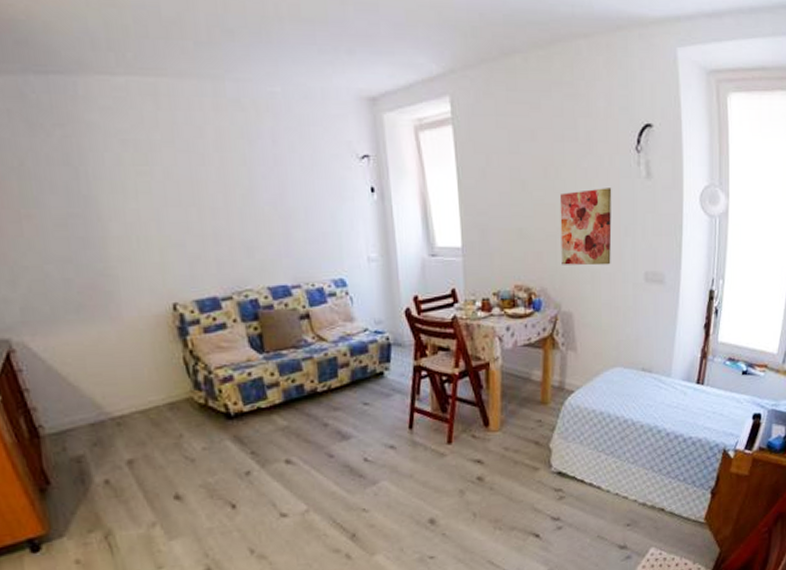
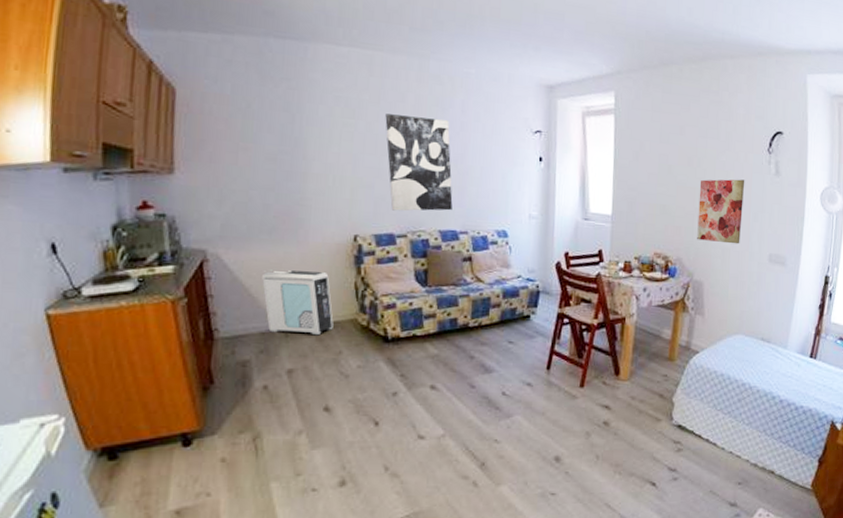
air purifier: none [78,350,168,423] -> present [262,269,334,336]
wall art: none [184,155,279,270] -> present [385,114,453,212]

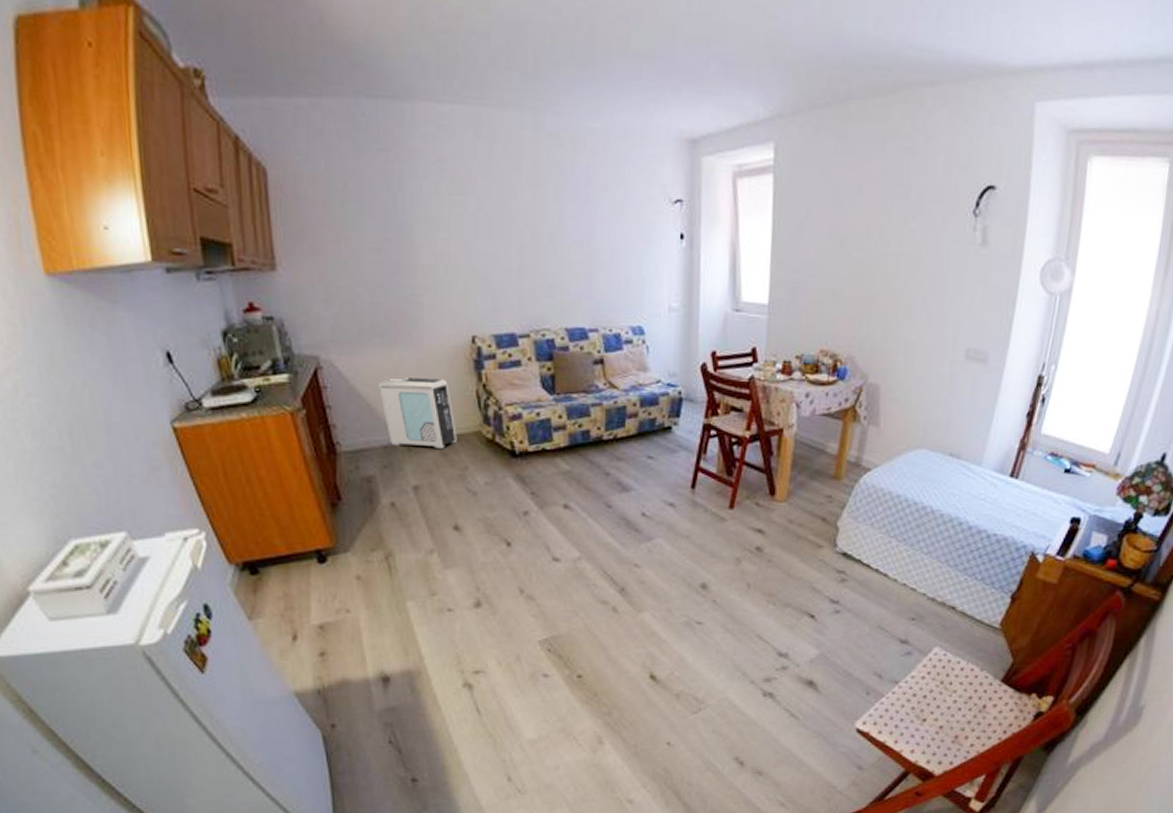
wall art: present [385,114,453,212] -> none [498,187,580,307]
wall art: present [697,179,745,244] -> none [874,252,941,338]

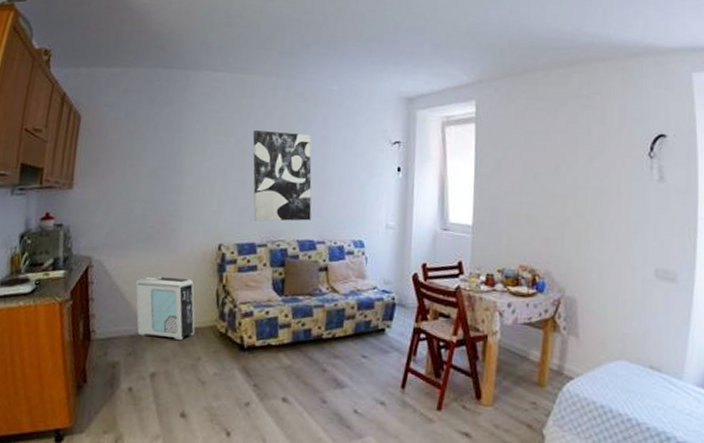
wall art: none [498,187,580,307] -> present [253,130,312,222]

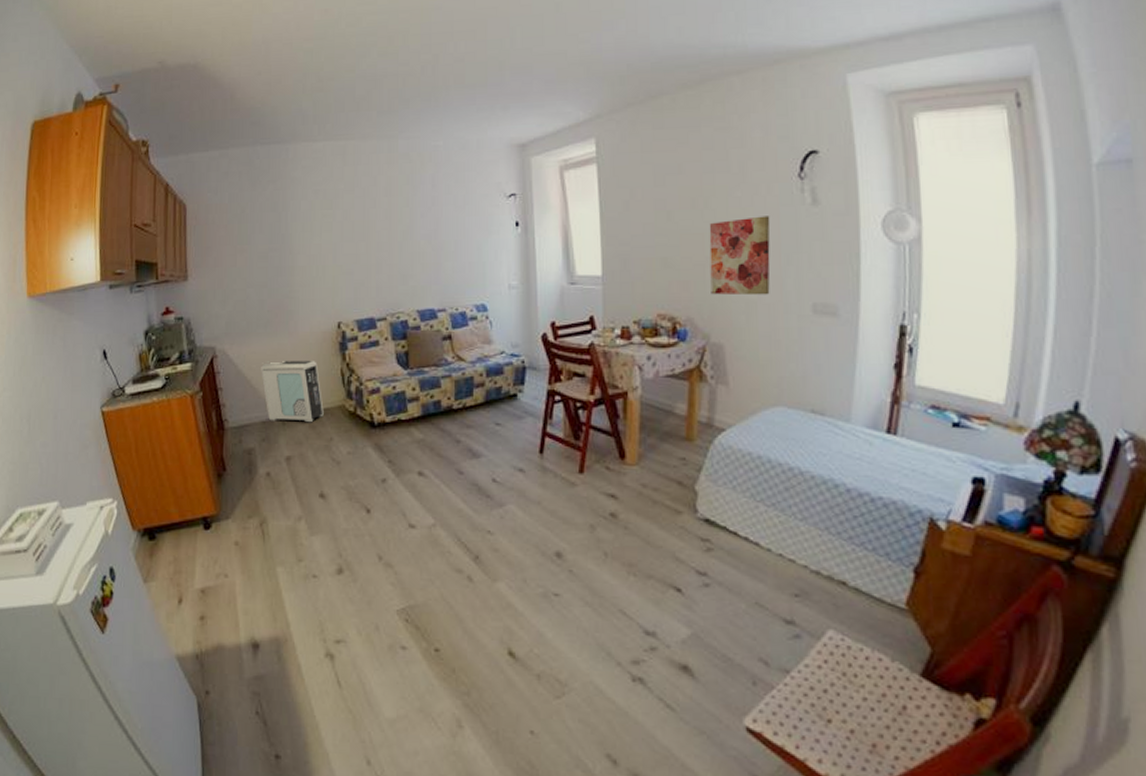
wall art: present [253,130,312,222] -> none [360,197,429,295]
wall art: none [568,186,623,258] -> present [709,216,771,296]

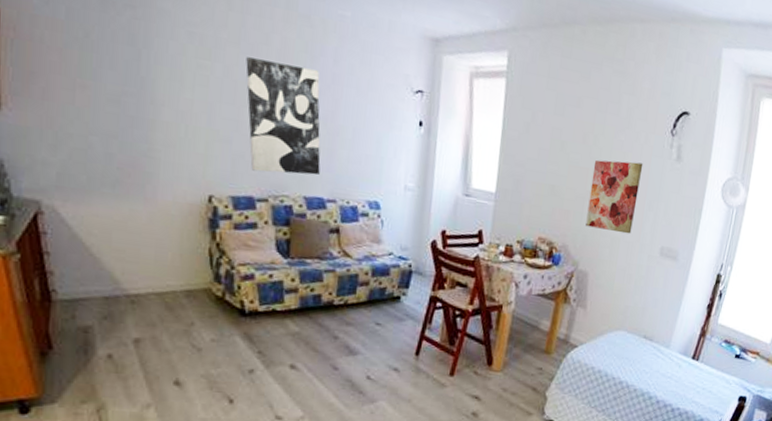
air purifier: present [261,361,324,423] -> none [105,228,185,304]
wall art: none [360,197,429,295] -> present [246,57,321,175]

